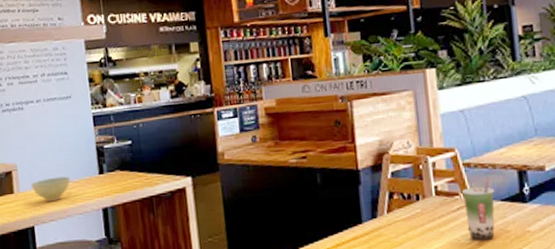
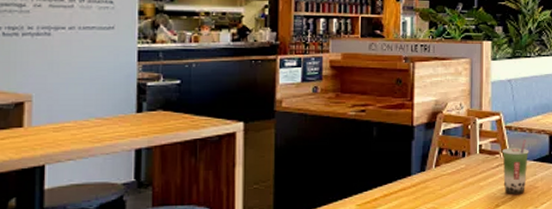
bowl: present [30,176,71,202] -> none [47,112,101,139]

